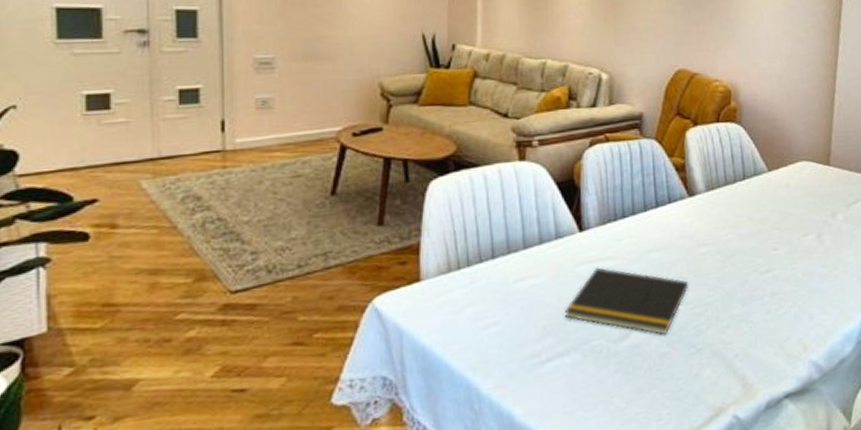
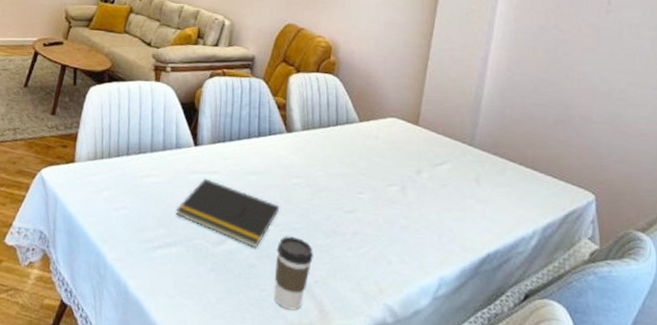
coffee cup: none [689,311,731,393] -> present [275,236,313,311]

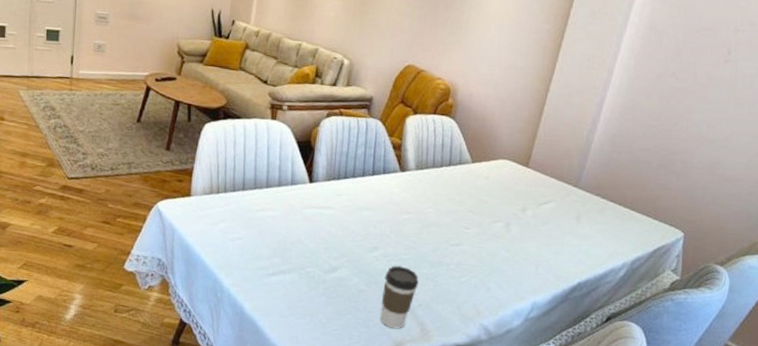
notepad: present [175,178,280,249] -> none [290,213,390,276]

